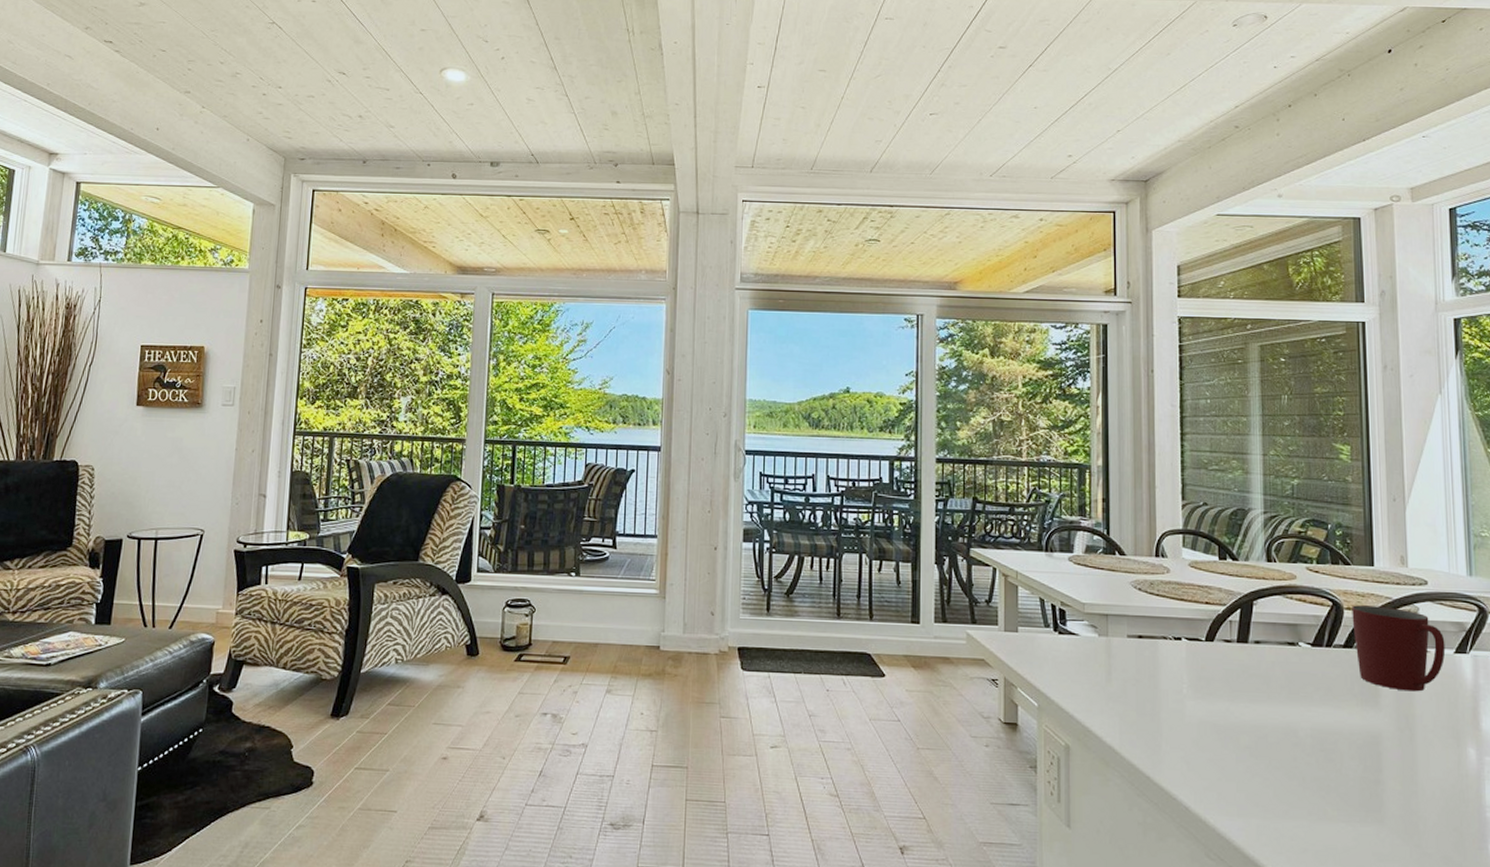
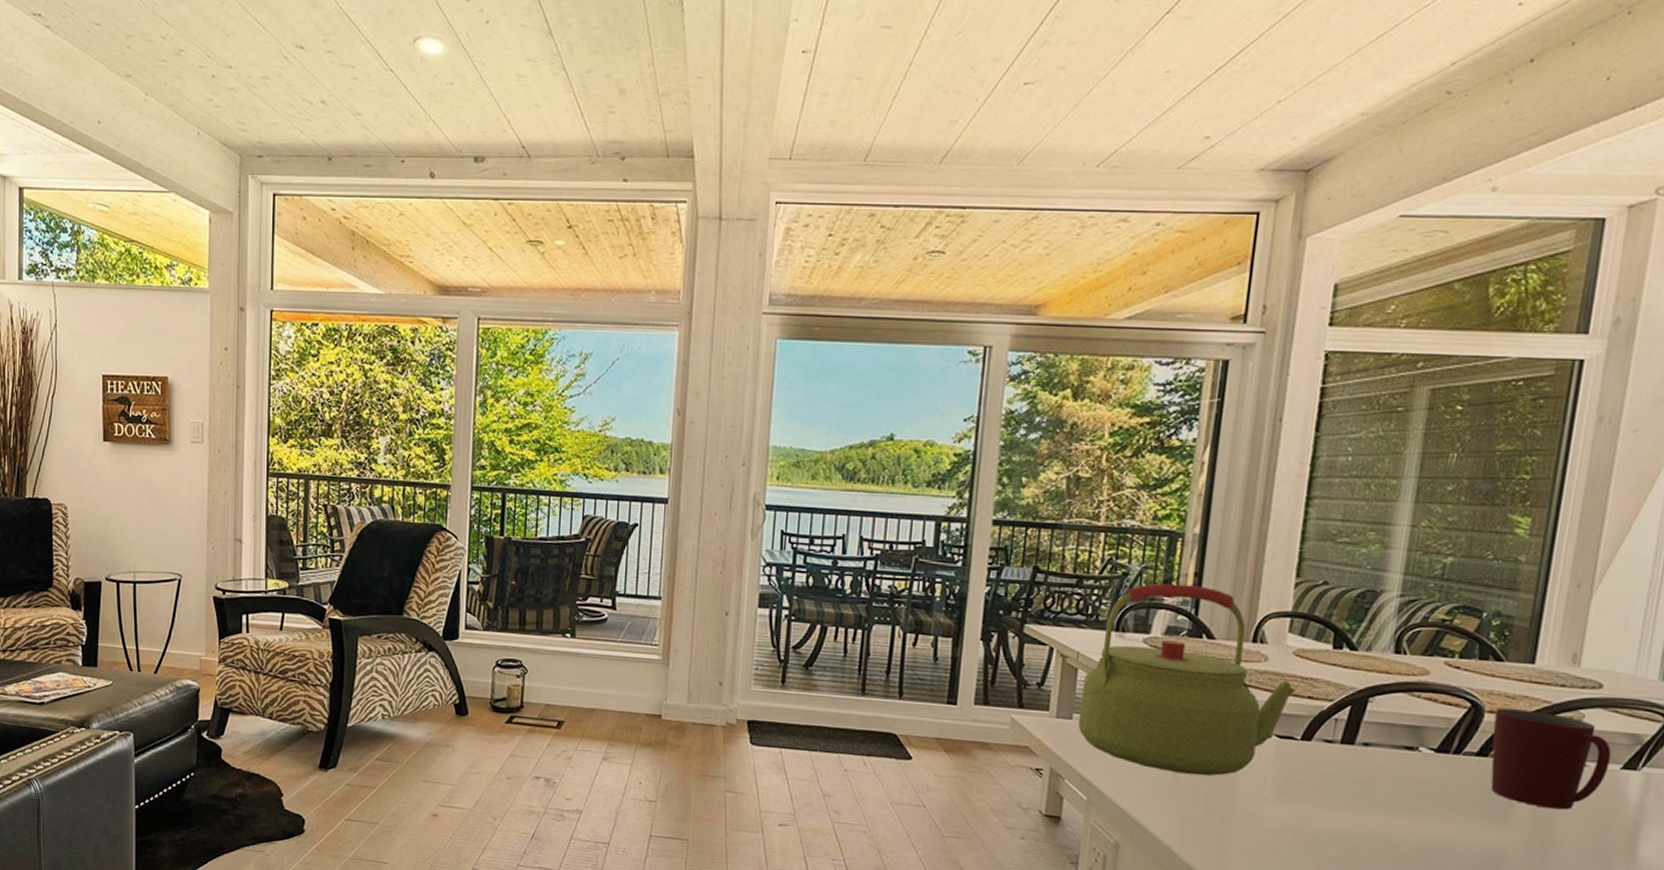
kettle: none [1023,508,1195,678] -> present [1078,583,1296,776]

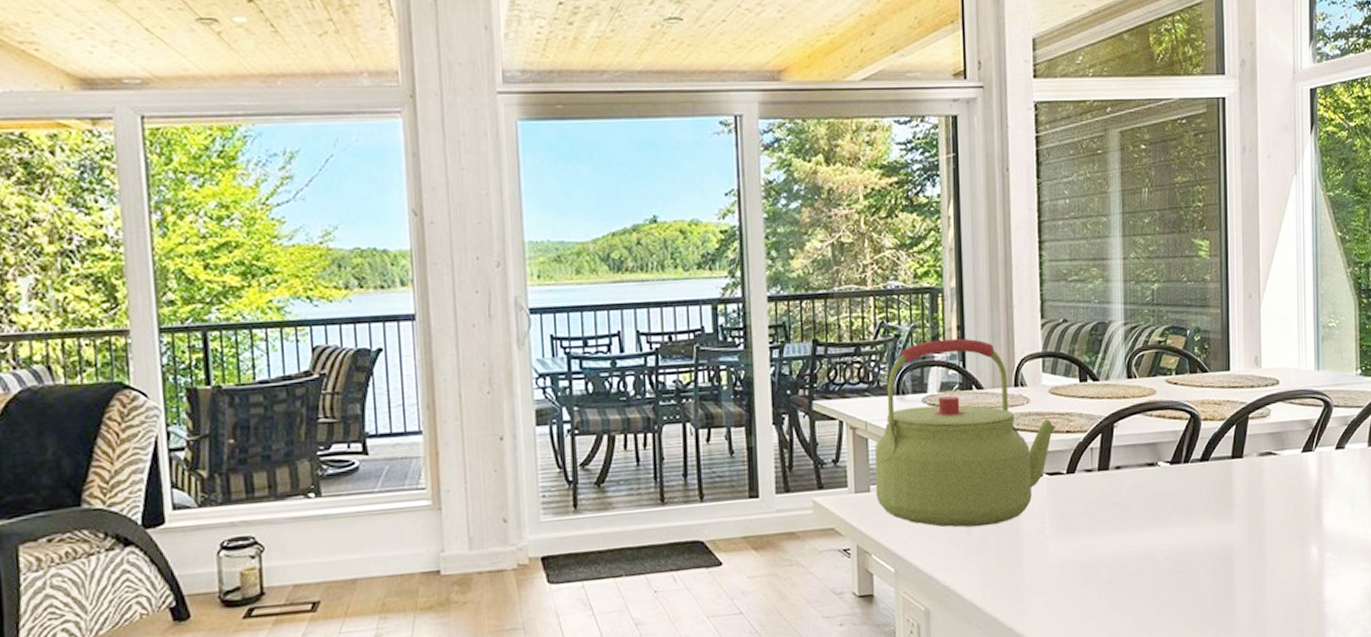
mug: present [1490,708,1612,810] -> none [1209,412,1294,499]

